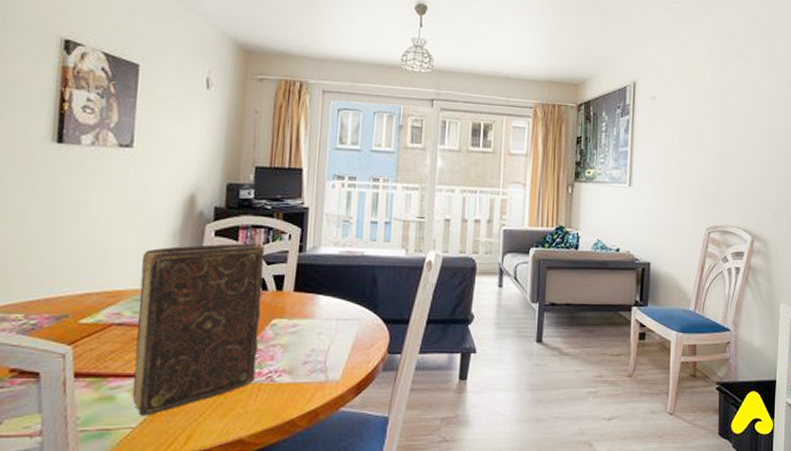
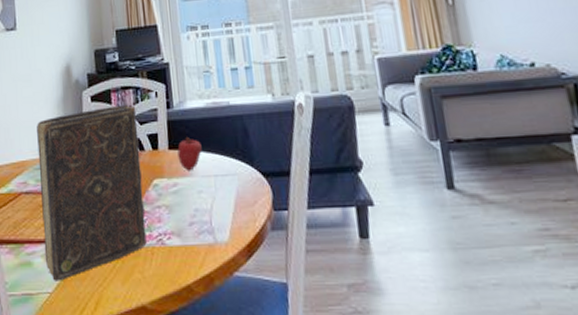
apple: none [302,282,329,314] -> present [177,137,202,171]

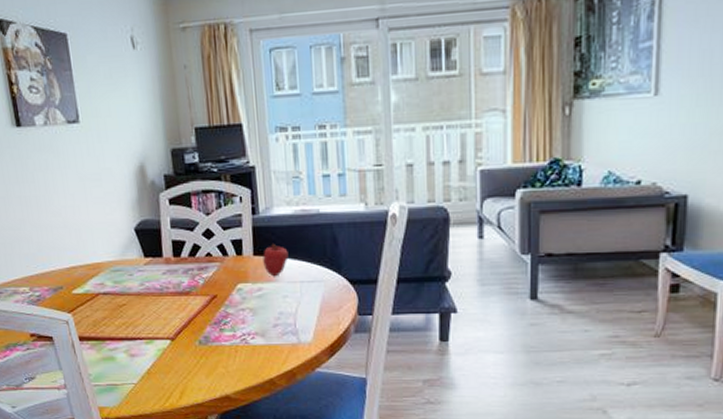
book: present [37,105,147,281] -> none [110,210,231,374]

